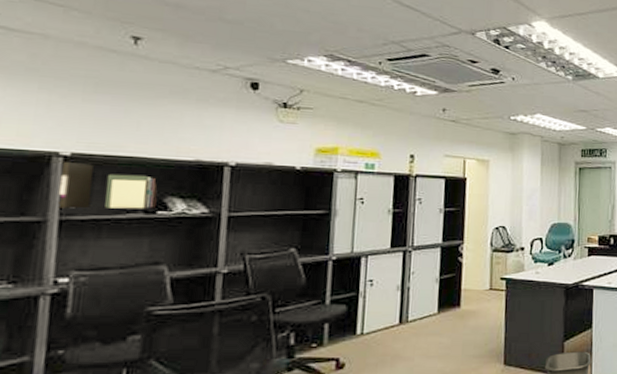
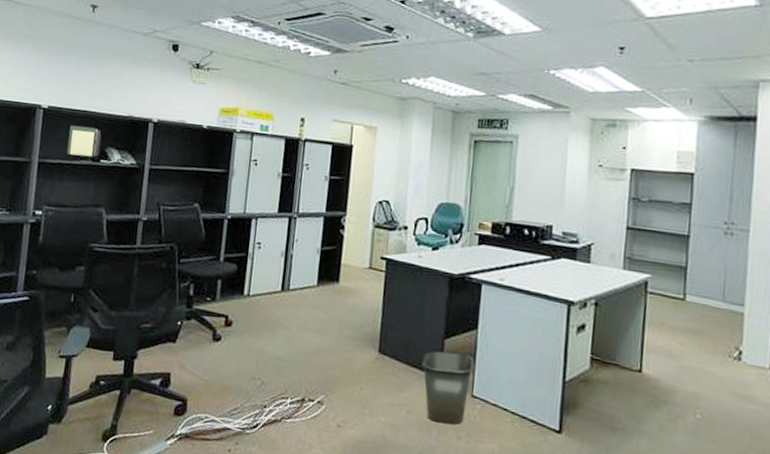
binder: present [58,162,93,209] -> none [38,113,61,154]

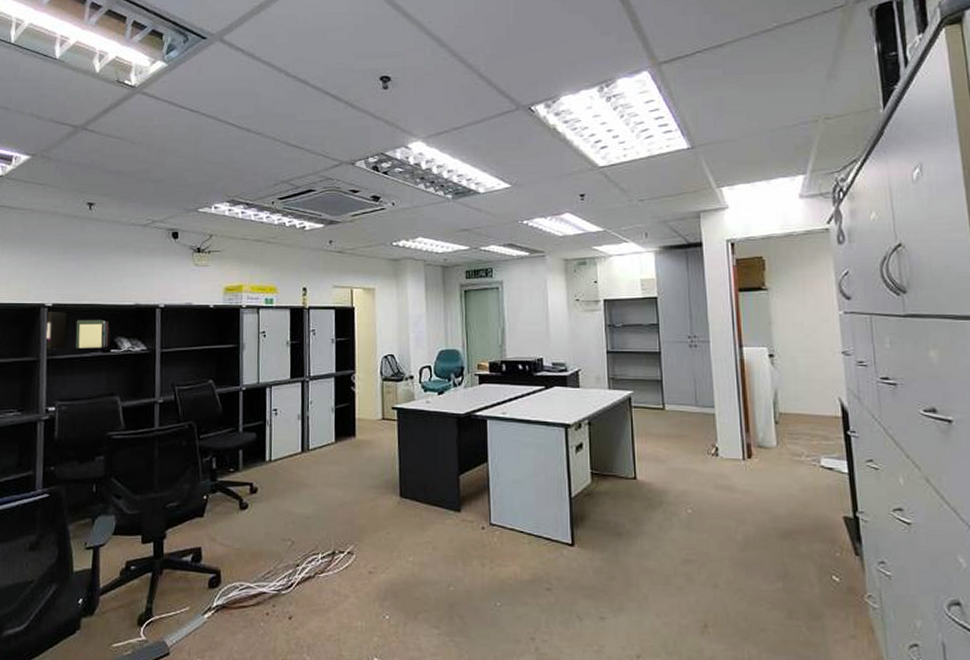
binder: none [38,113,61,154] -> present [45,312,67,350]
waste bin: present [422,350,475,425] -> none [441,486,489,554]

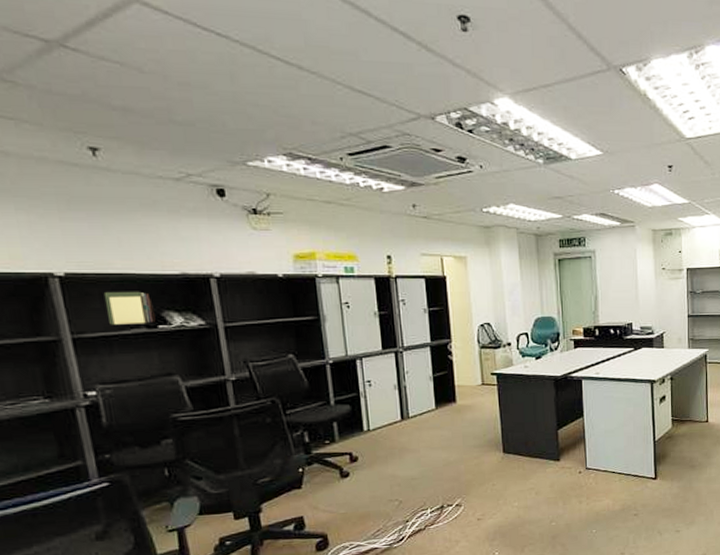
binder: present [45,312,67,350] -> none [59,283,96,327]

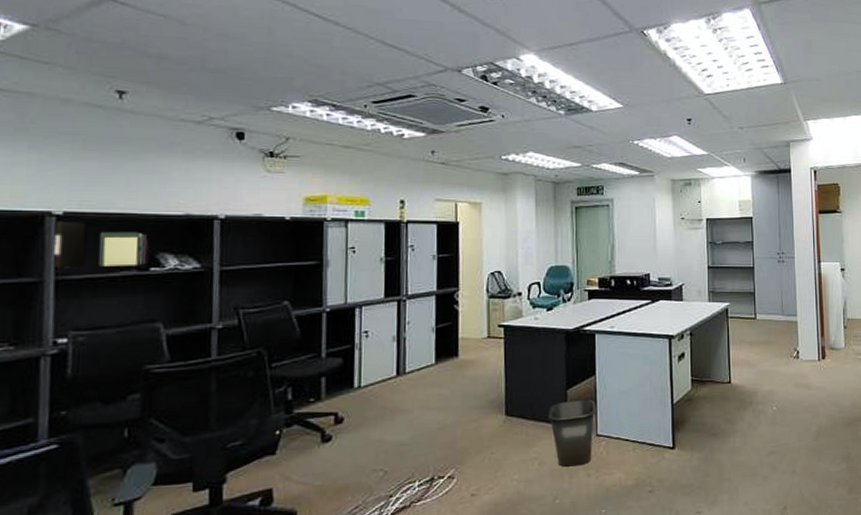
binder: none [59,283,96,327] -> present [53,222,86,268]
waste bin: none [542,438,585,496] -> present [548,399,596,467]

